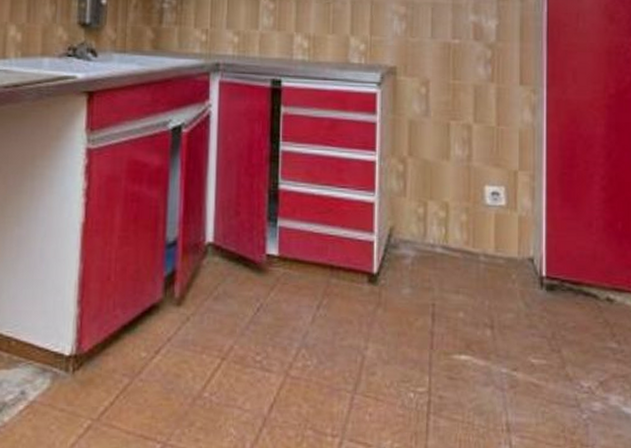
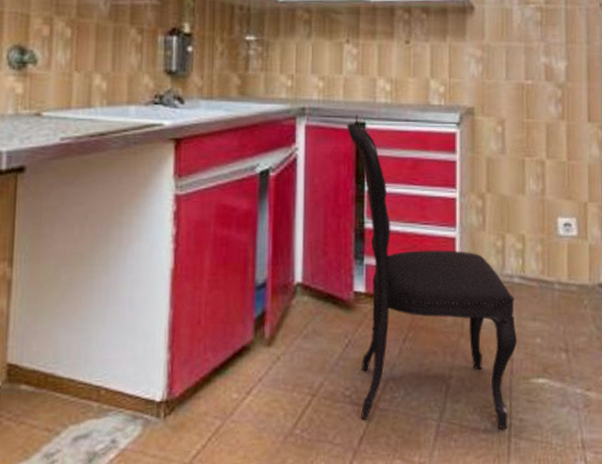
dining chair: none [262,71,438,405] -> present [347,114,517,429]

